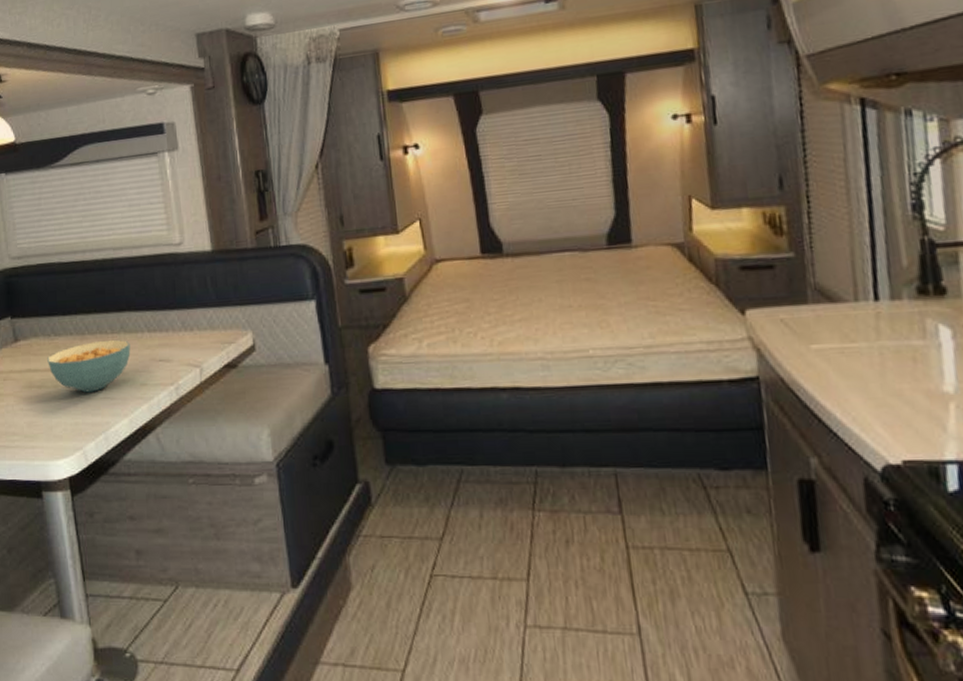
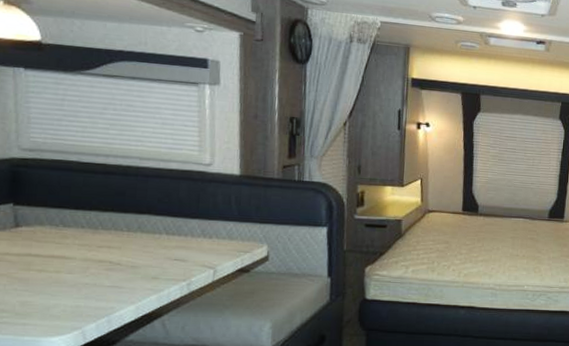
cereal bowl: present [47,339,131,393] -> none [52,236,146,280]

